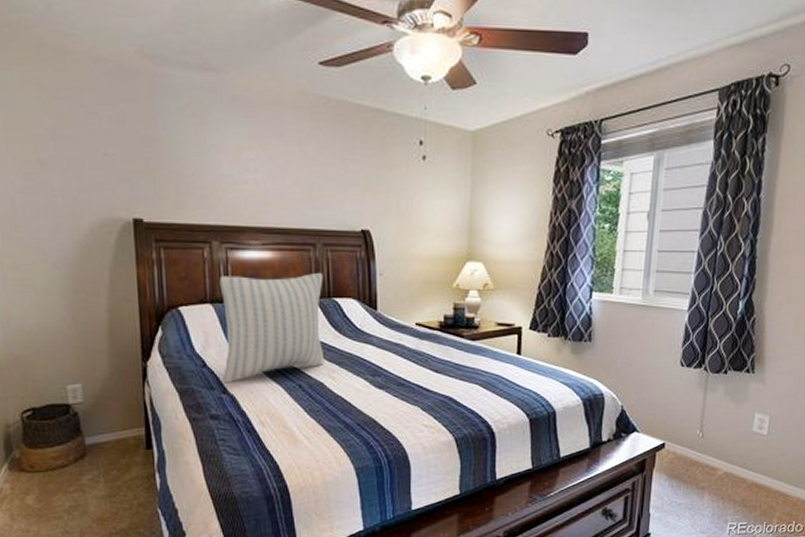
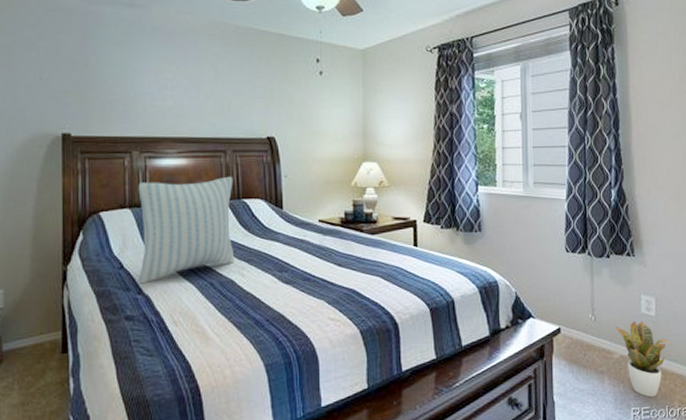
potted plant: none [723,439,780,514] -> present [615,321,672,398]

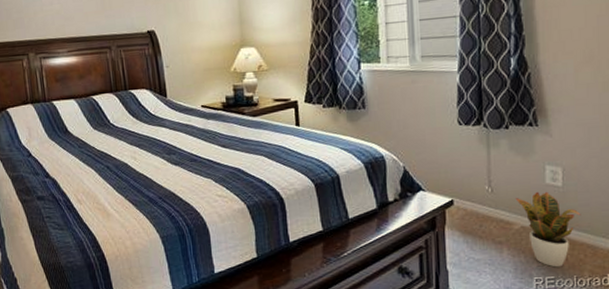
pillow: present [138,176,235,284] -> none [36,69,127,169]

